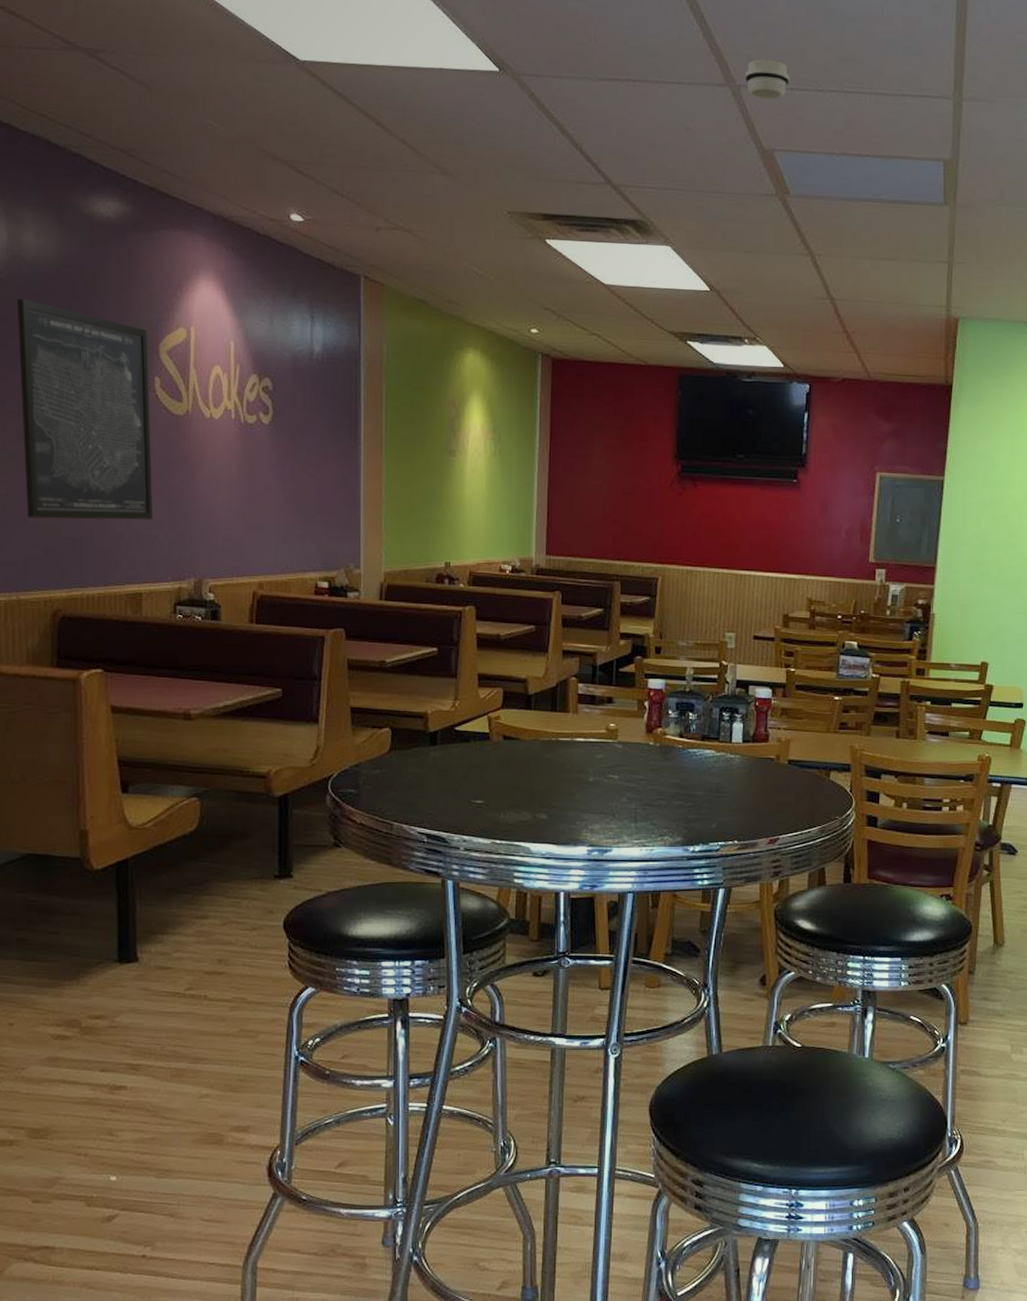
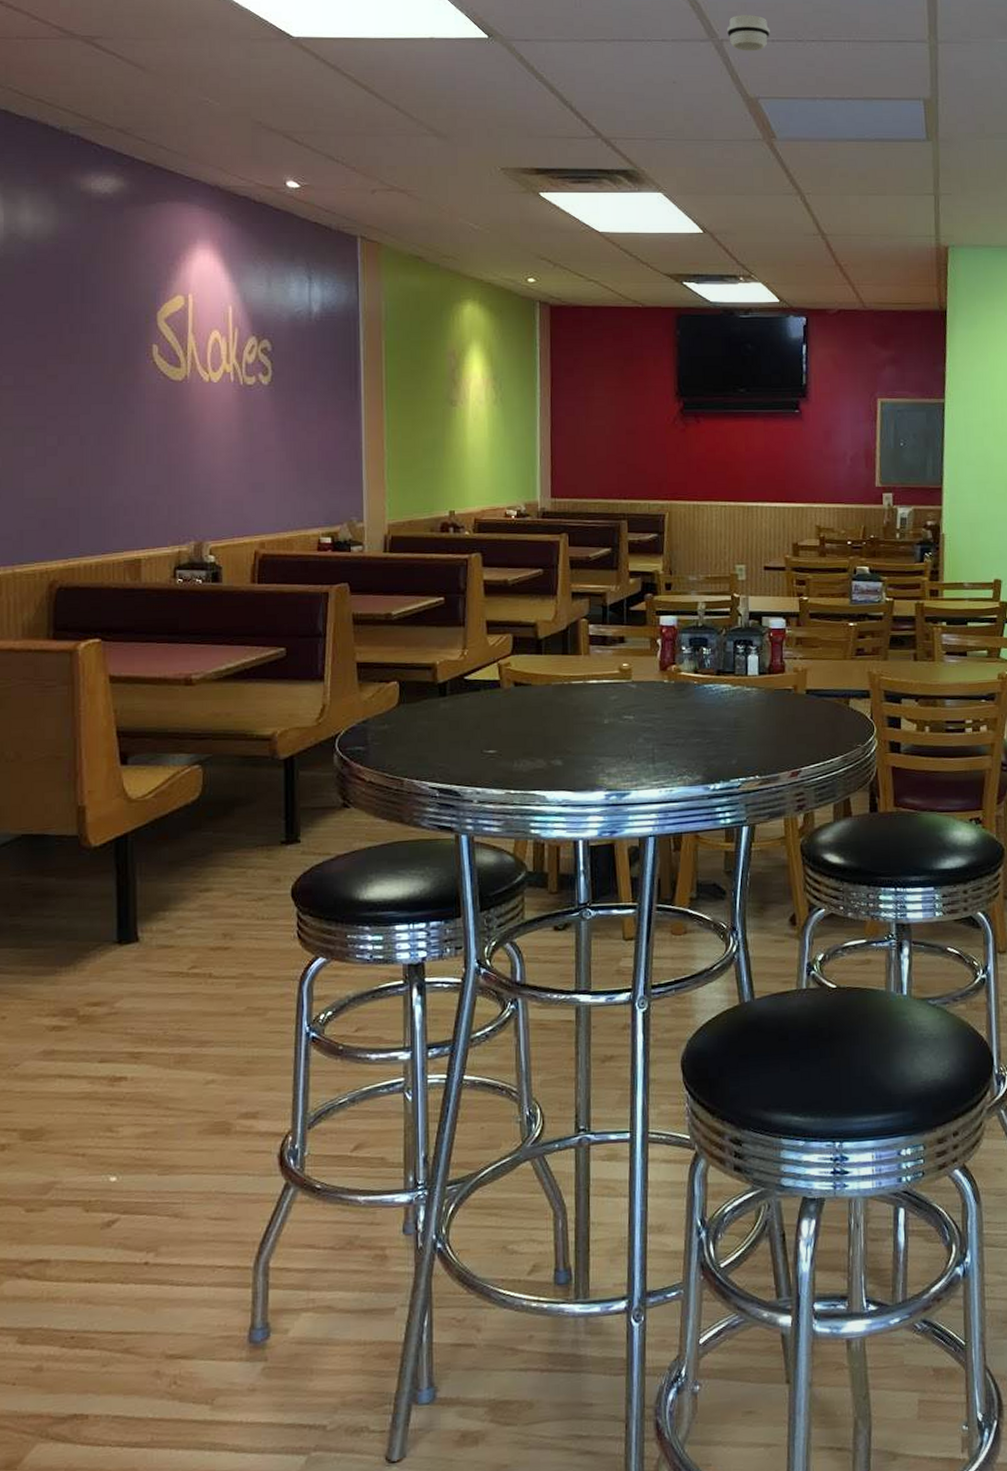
wall art: present [16,298,153,520] -> none [13,275,151,491]

